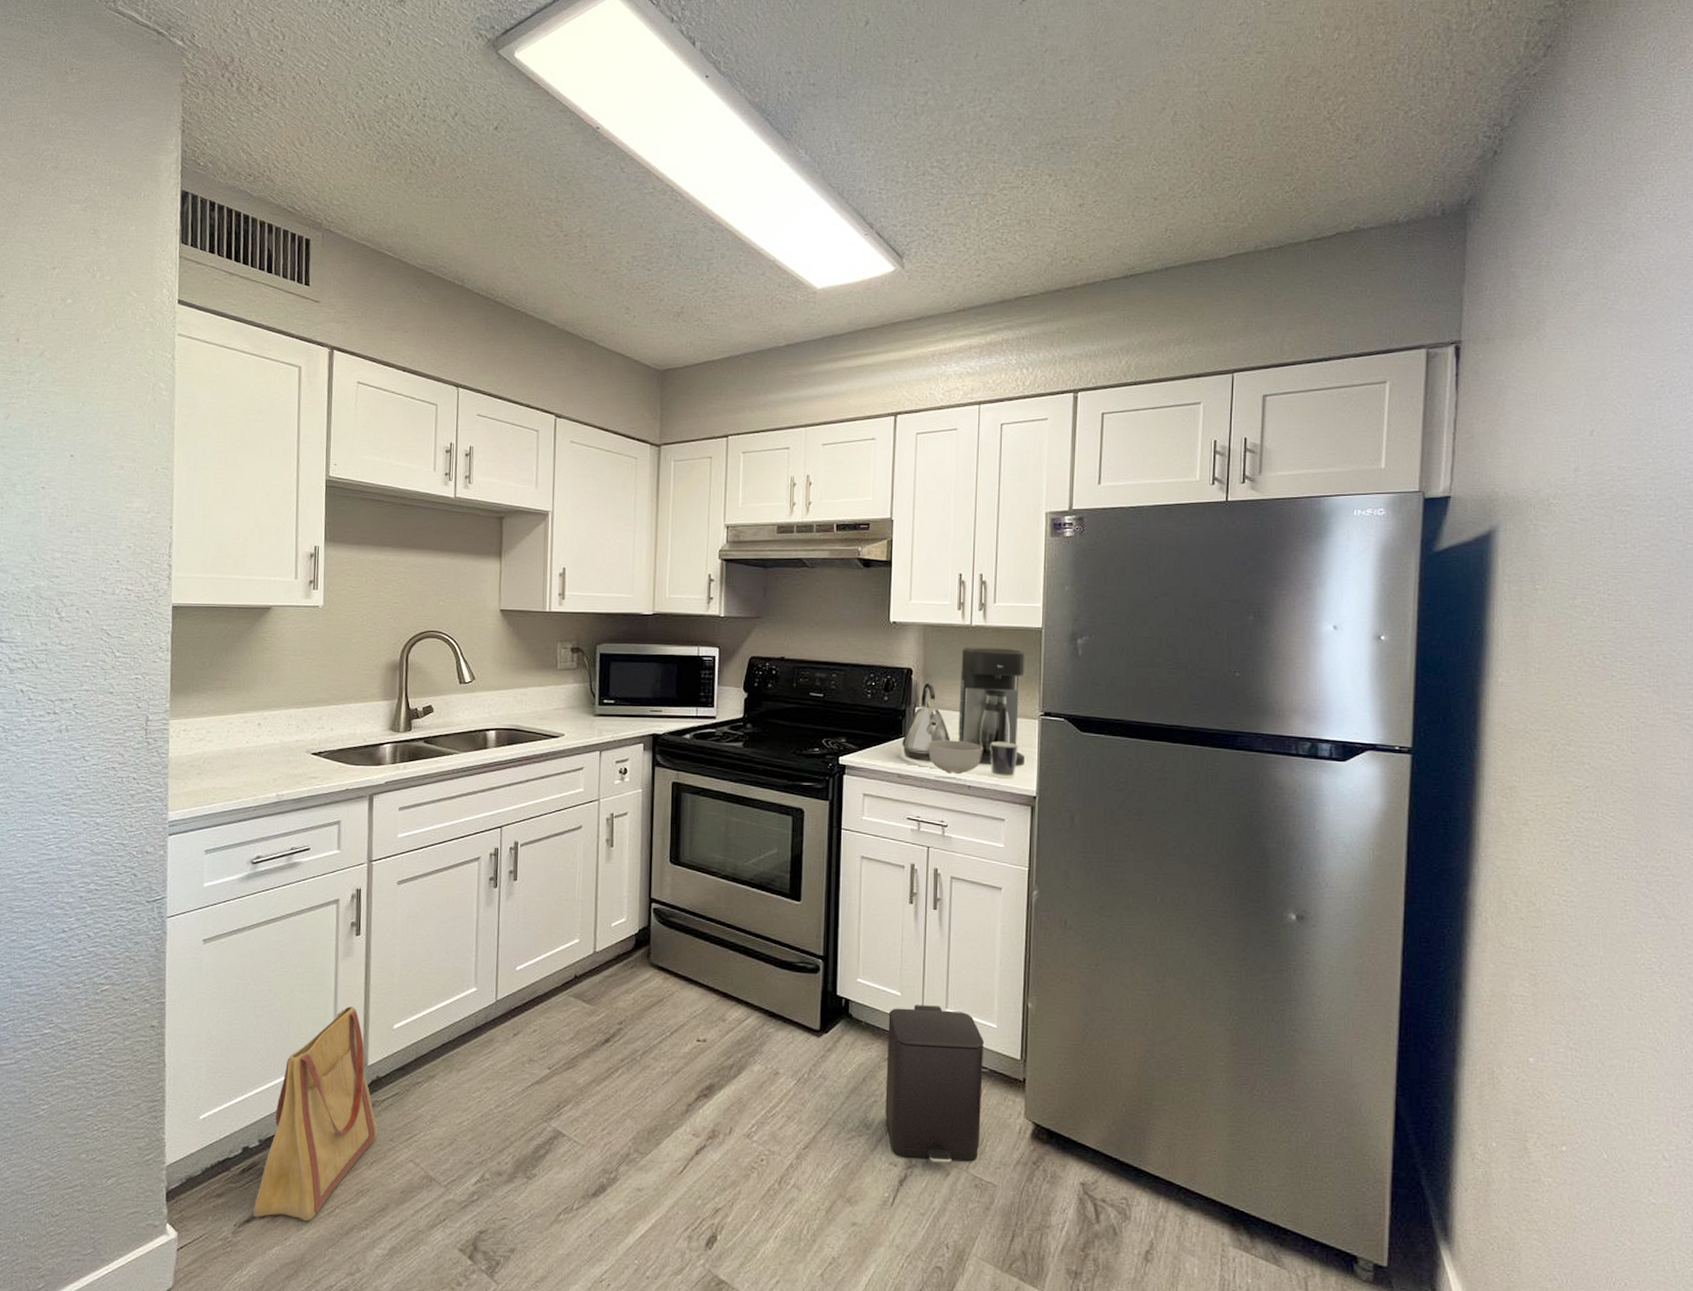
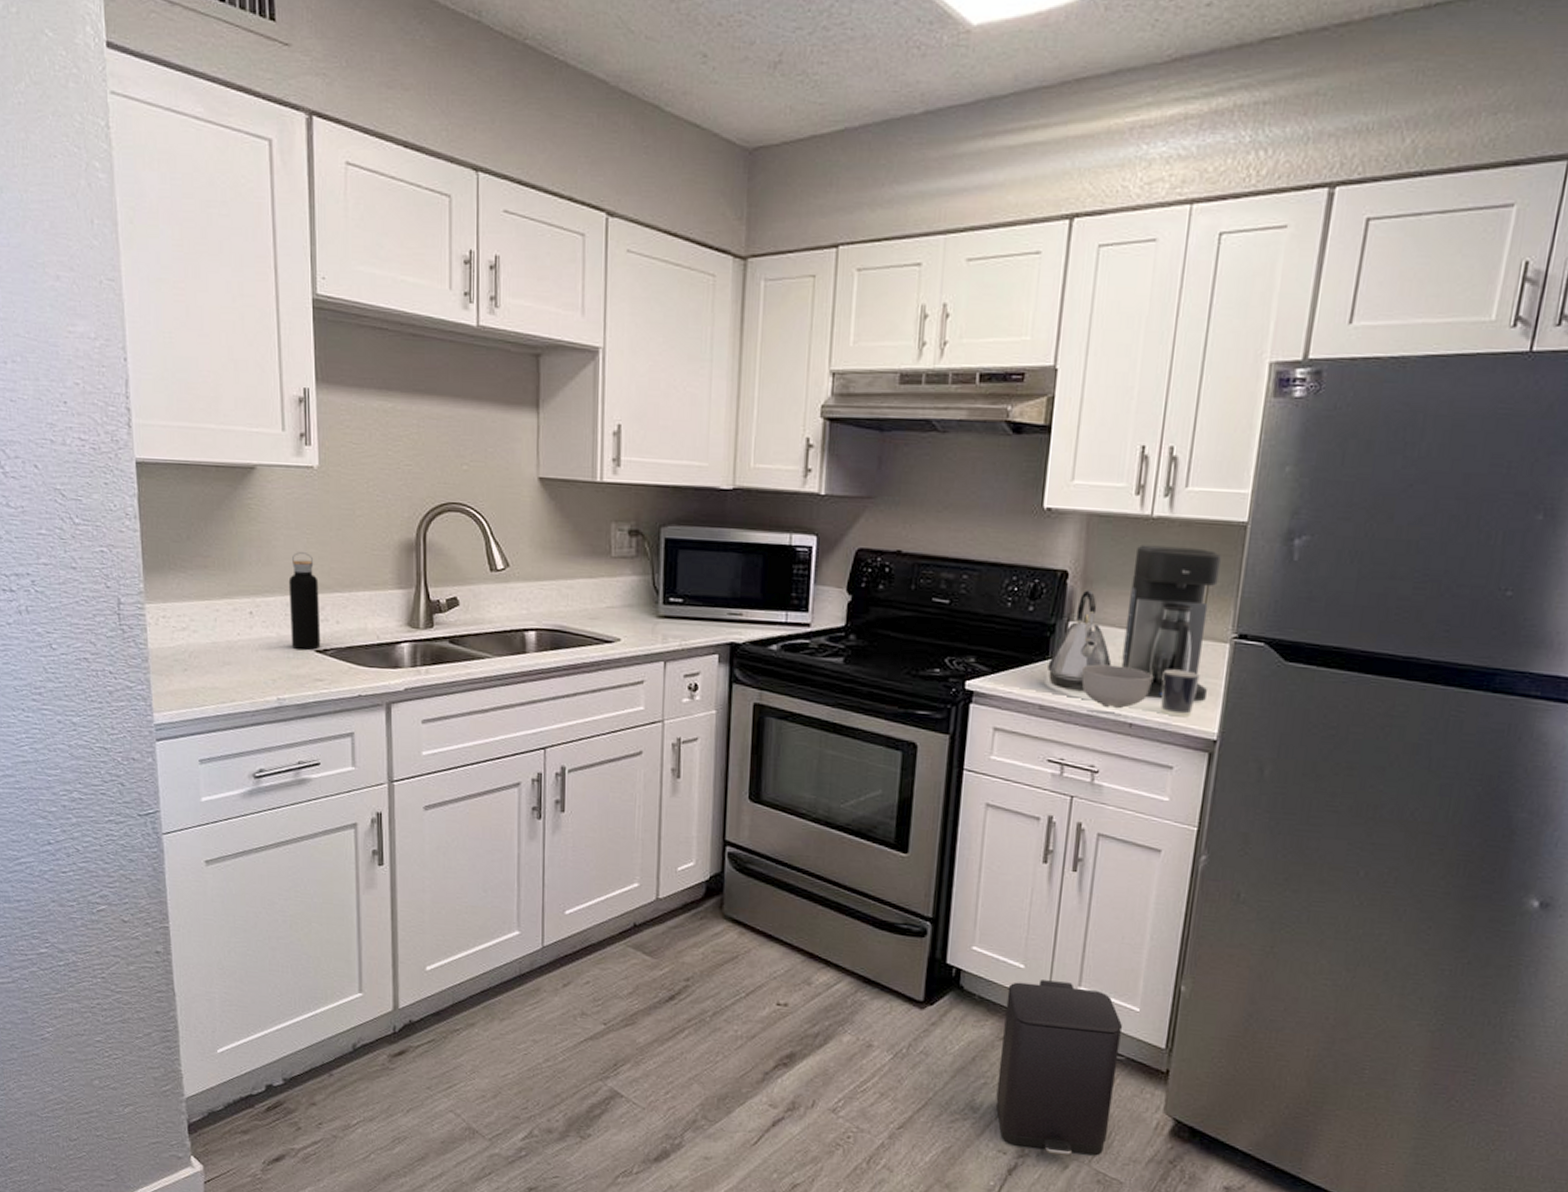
shopping bag: present [252,1006,378,1221] -> none [281,943,413,1164]
water bottle: none [291,674,318,753] -> present [288,552,321,650]

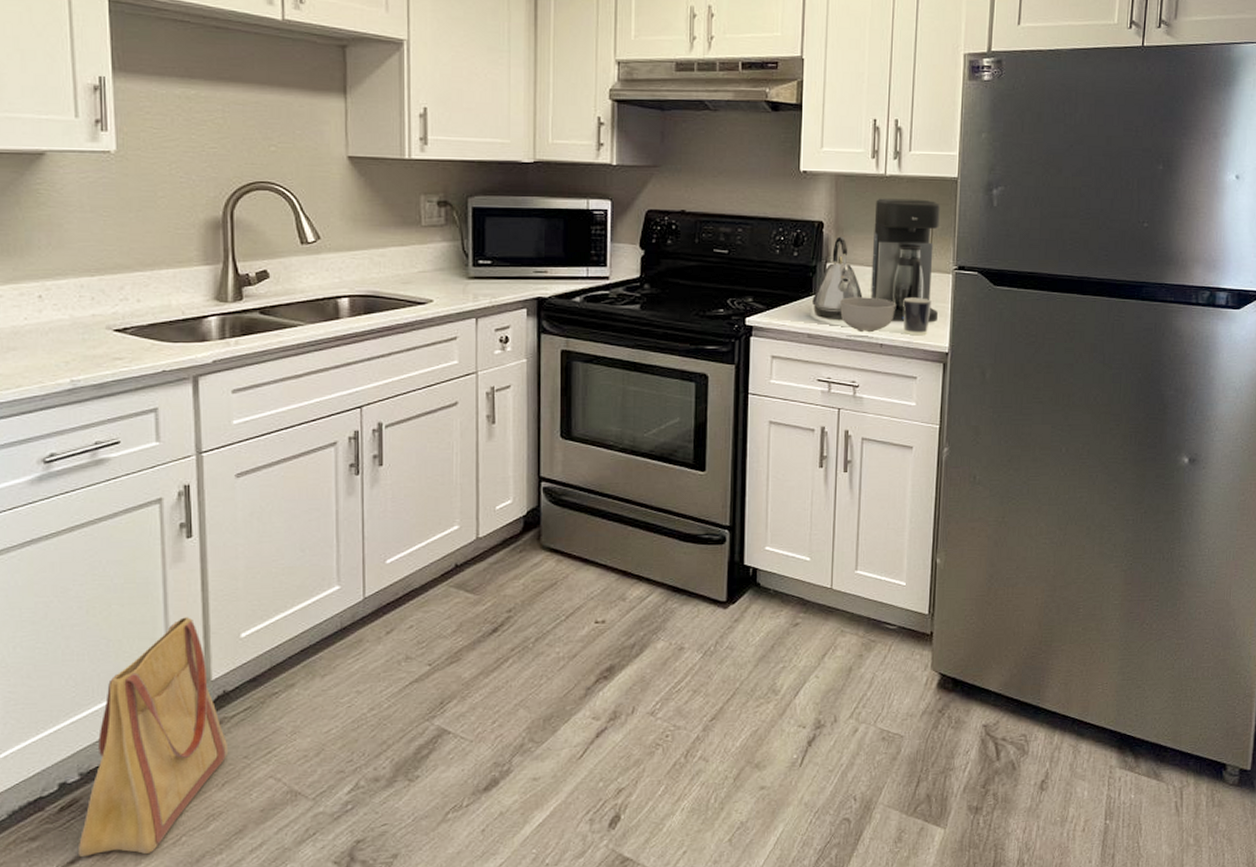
shopping bag: none [281,943,413,1164] -> present [77,617,229,858]
water bottle: present [288,552,321,650] -> none [83,234,120,329]
pedal bin: present [996,980,1123,1157] -> none [794,568,894,721]

